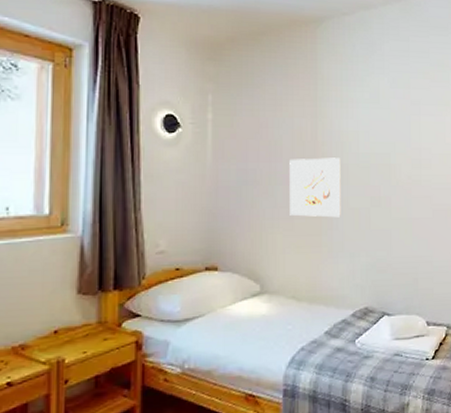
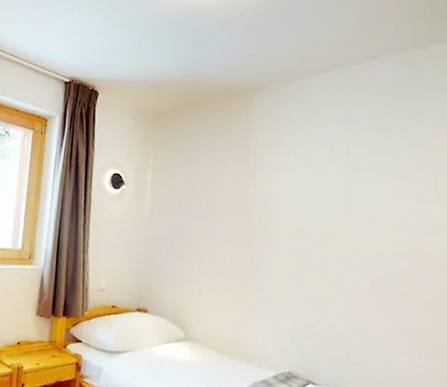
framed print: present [290,158,341,218] -> none [216,218,270,278]

